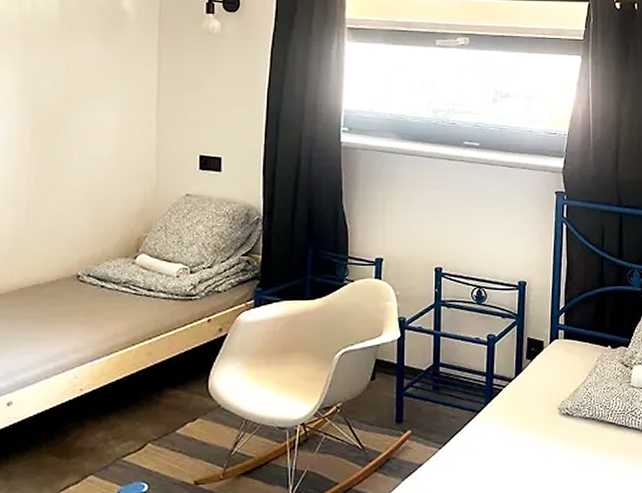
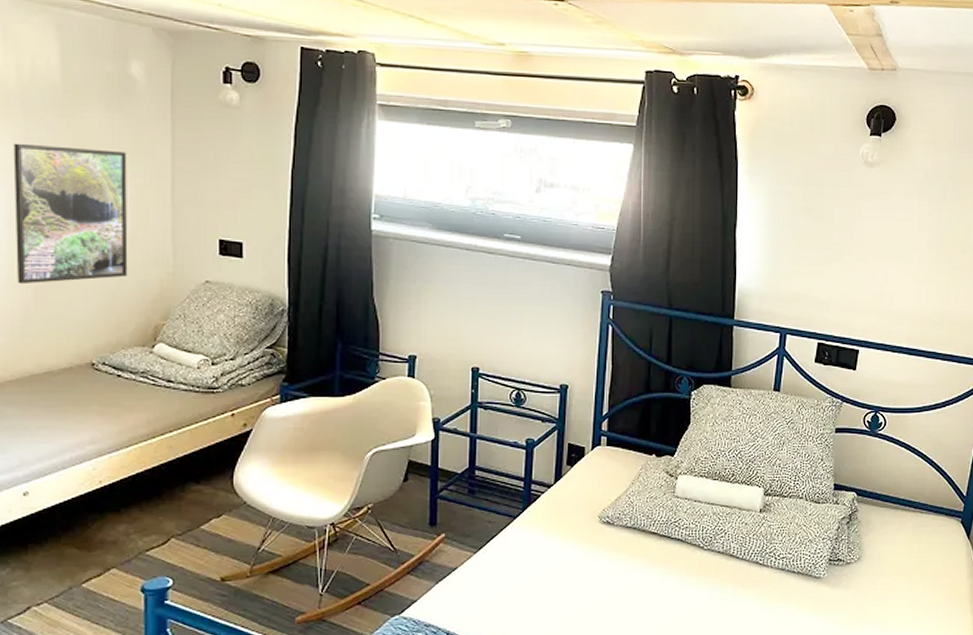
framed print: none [10,73,117,203] -> present [13,143,128,285]

